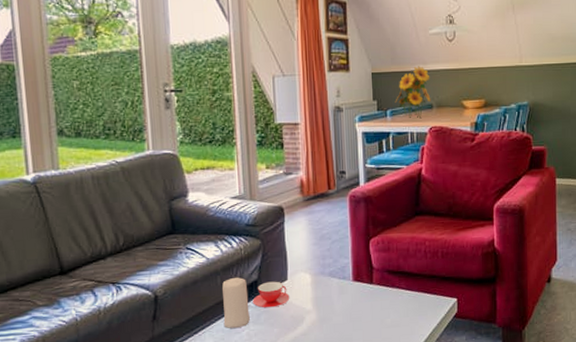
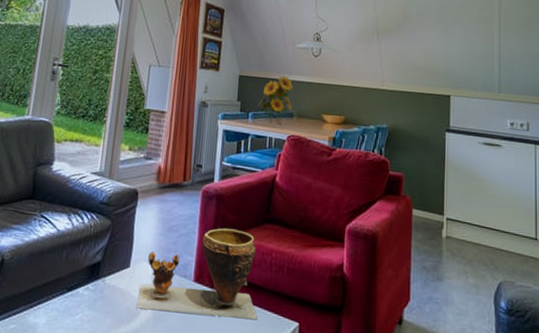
candle: present [222,277,250,329] -> none [59,254,90,311]
teacup: present [252,281,290,308] -> none [92,265,129,295]
clay pot: none [299,226,418,315] -> present [135,227,258,320]

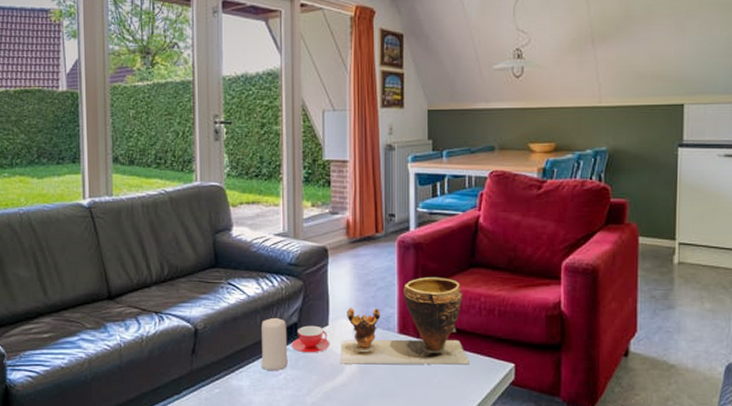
candle: none [59,254,90,311] -> present [261,317,288,372]
teacup: none [92,265,129,295] -> present [291,325,330,353]
flower bouquet: present [257,75,294,124] -> none [452,104,493,160]

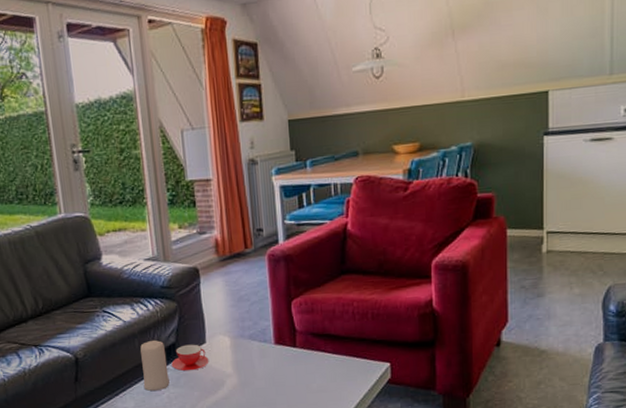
clay pot: present [339,276,470,365] -> none [219,286,346,378]

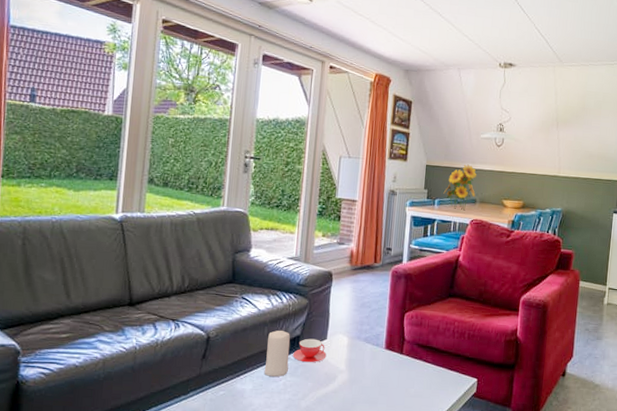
flower bouquet: none [315,109,356,168] -> present [443,164,477,210]

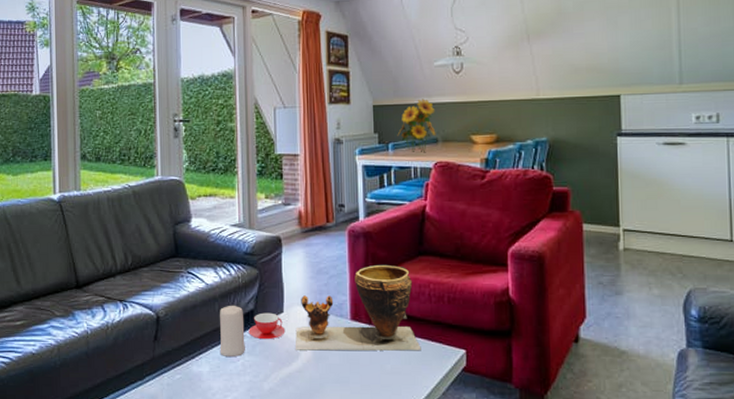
clay pot: none [333,302,442,378] -> present [295,264,421,351]

